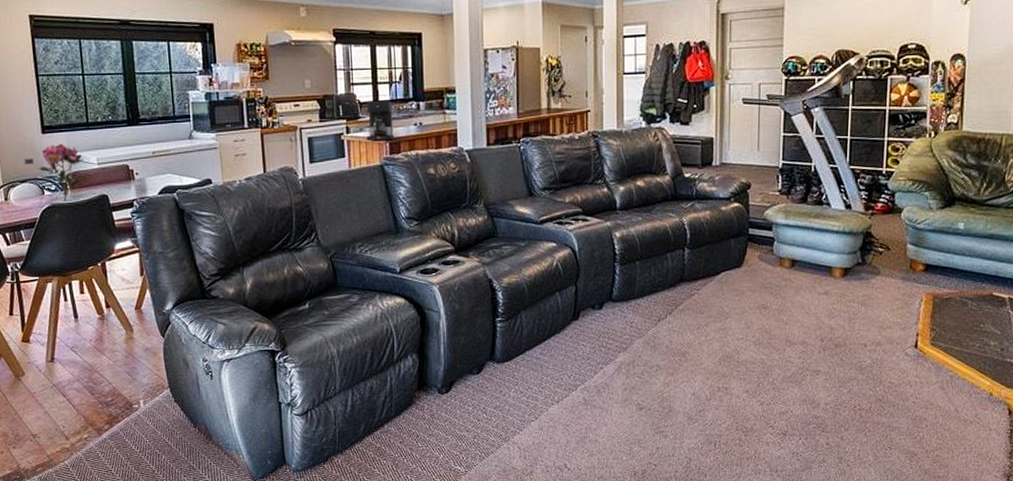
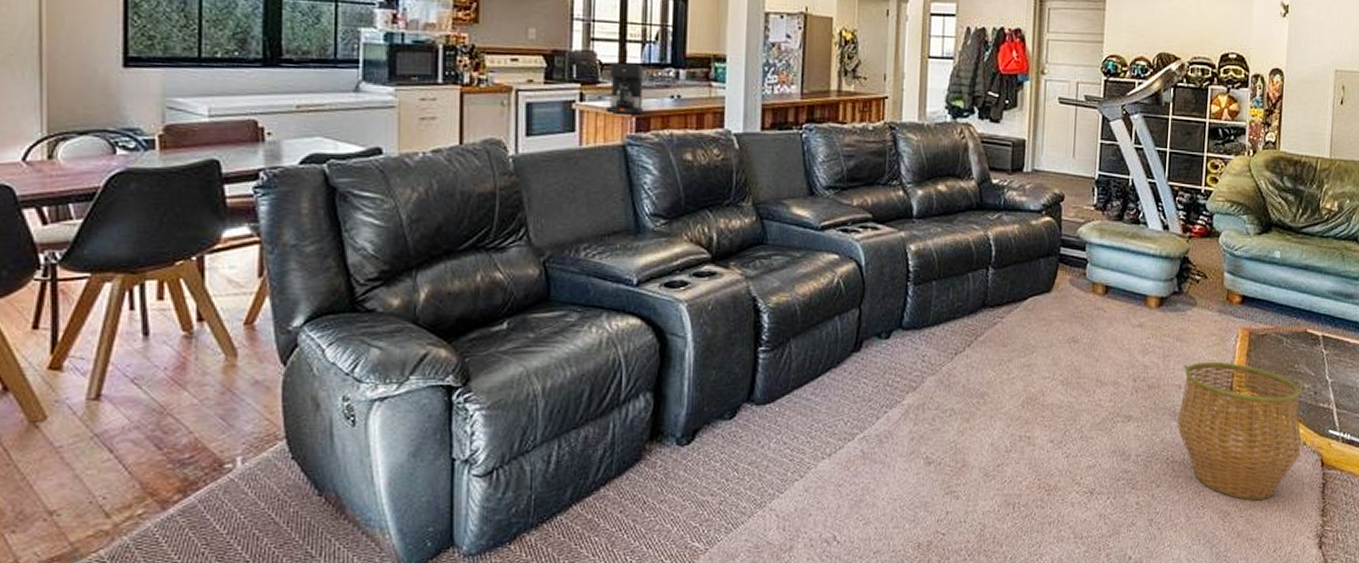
flower bouquet: present [24,143,83,202] -> none [89,83,186,166]
basket: none [863,323,989,444] -> present [1177,362,1303,501]

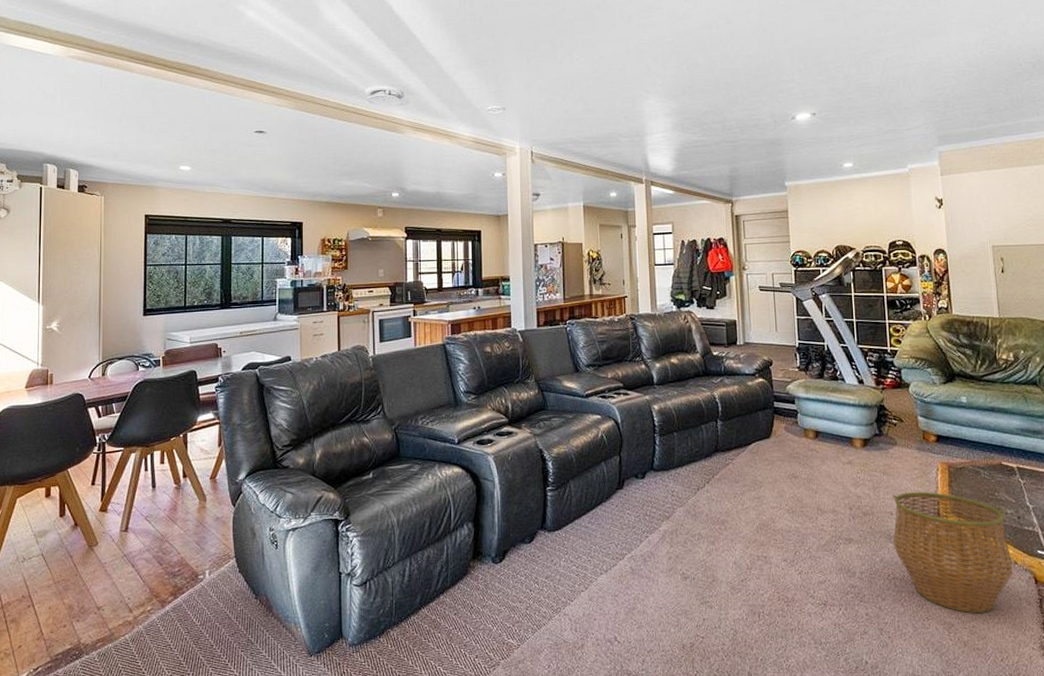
coffee maker: present [606,64,644,115] -> none [431,288,455,323]

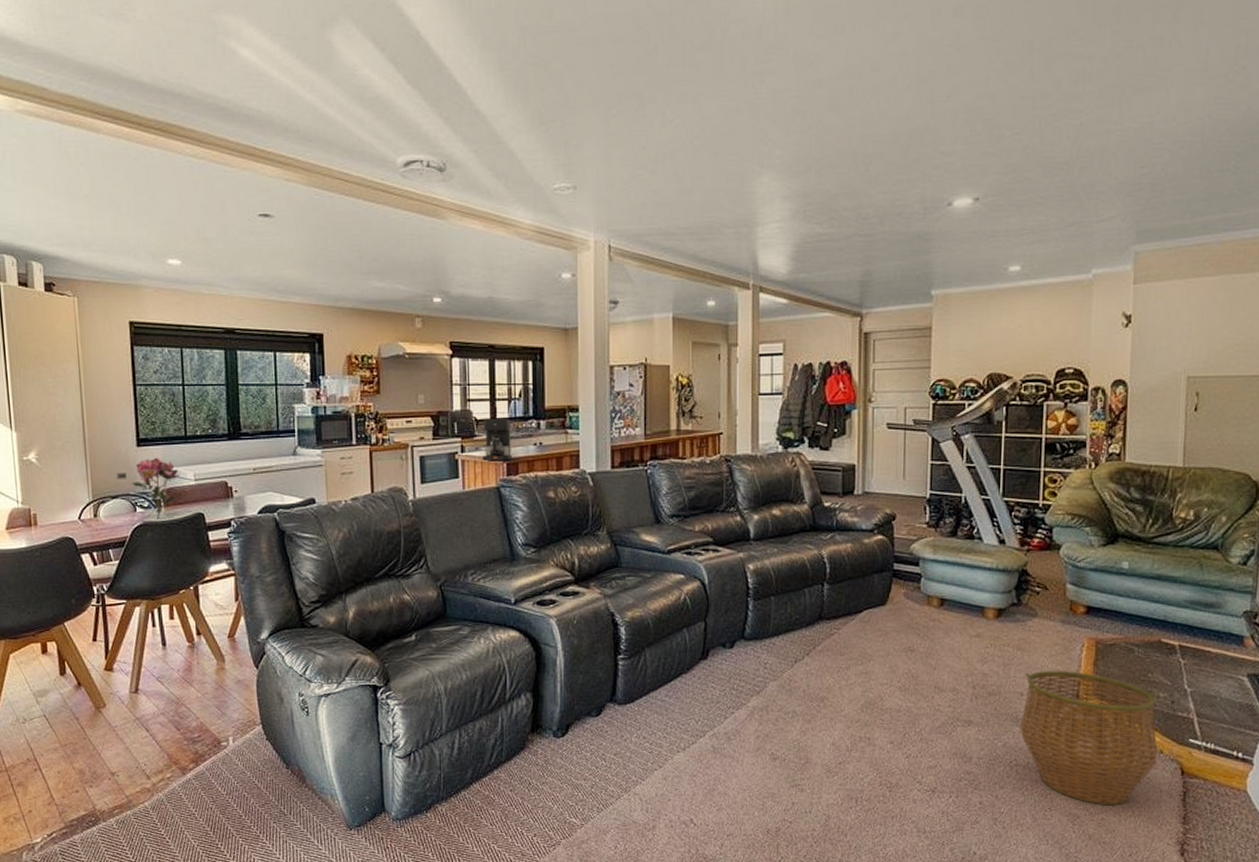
flower bouquet: none [125,324,177,377] -> present [117,457,179,519]
coffee maker: none [431,288,455,323] -> present [482,419,512,461]

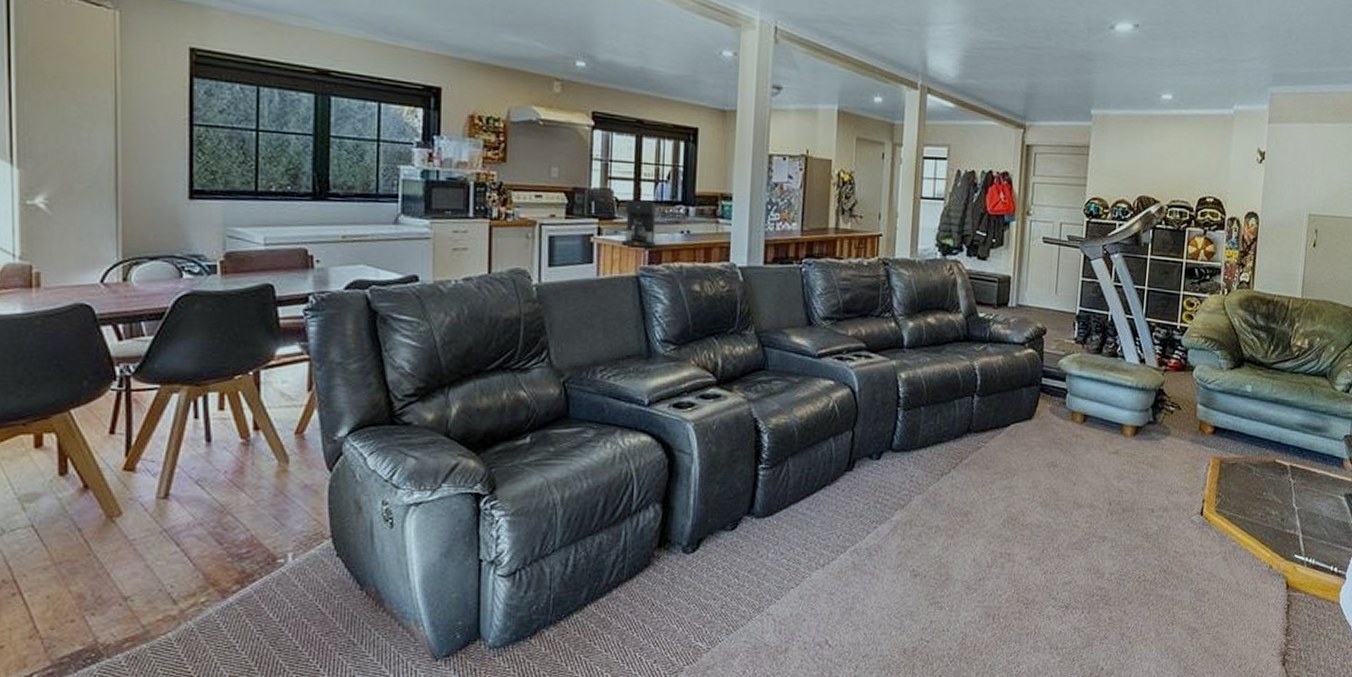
flower bouquet: present [117,457,179,519] -> none [159,213,244,289]
basket: present [1020,671,1158,806] -> none [1149,488,1271,619]

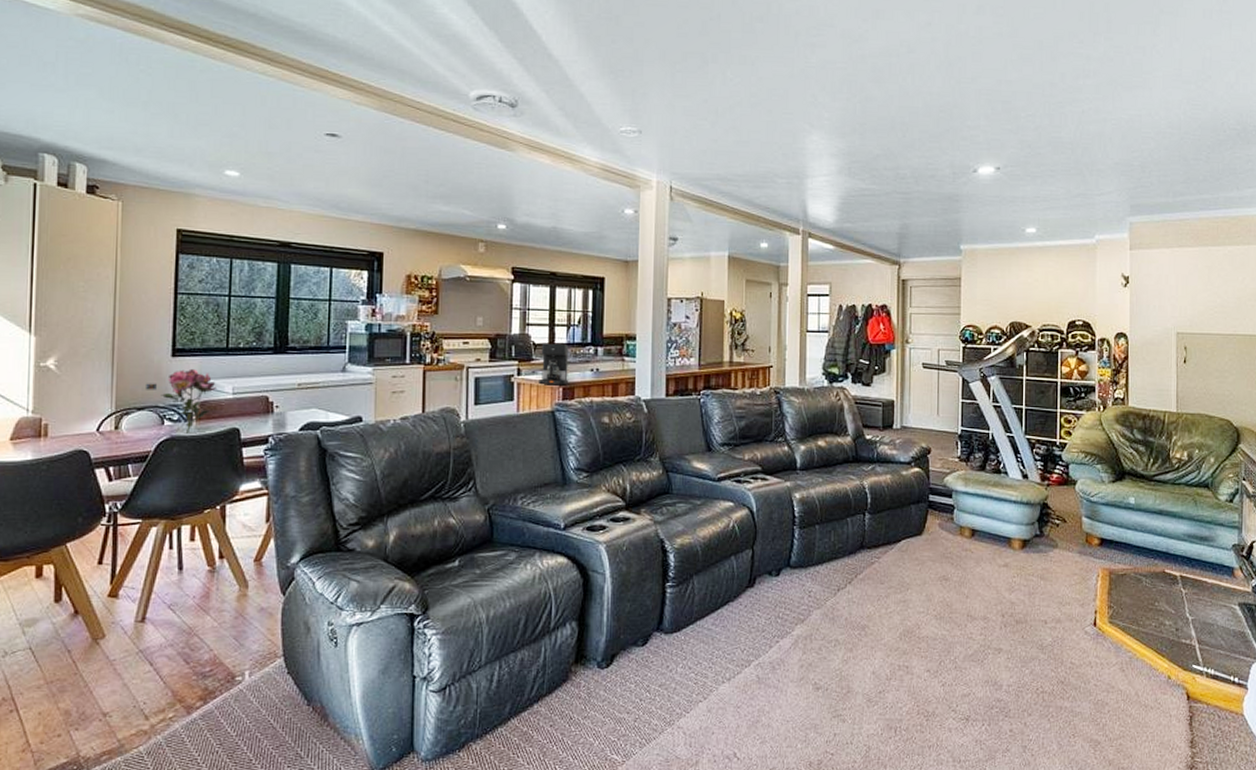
flower bouquet: none [159,213,244,289] -> present [146,368,216,434]

